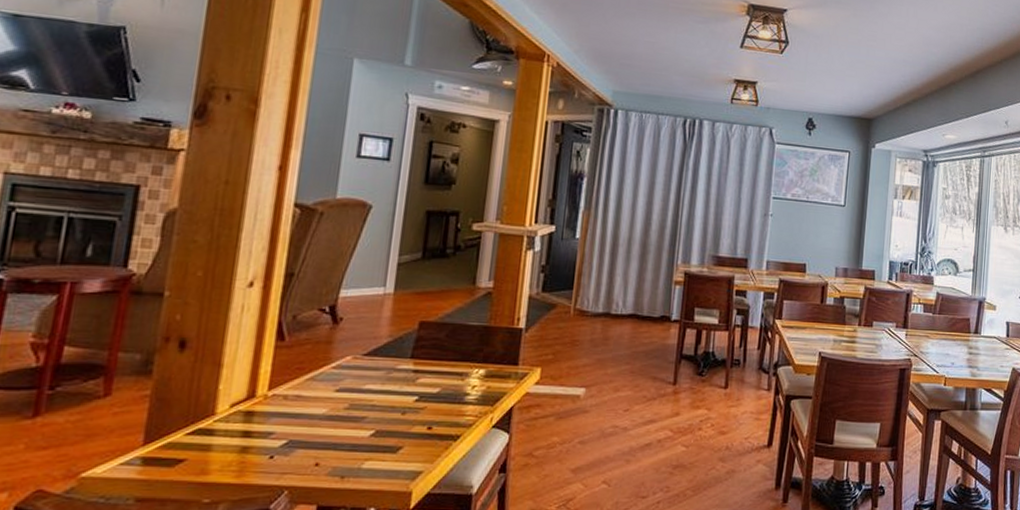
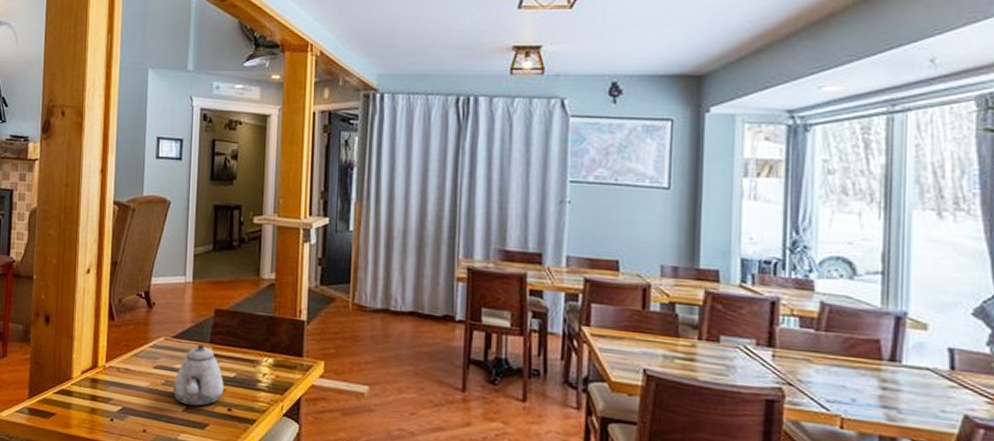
teapot: none [359,361,425,430] -> present [172,345,224,407]

